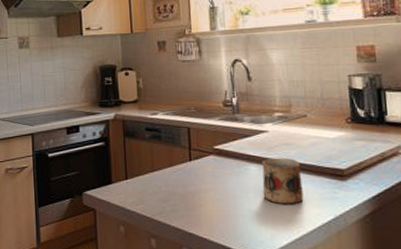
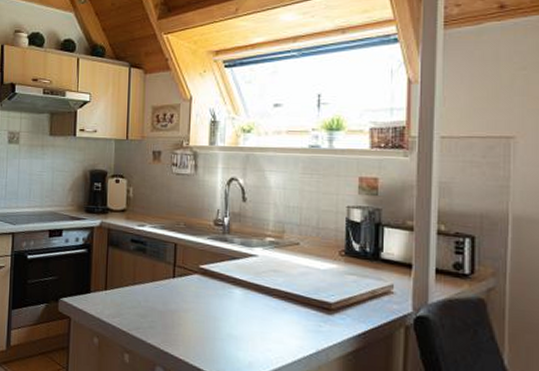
mug: present [262,157,304,205] -> none [245,283,288,334]

